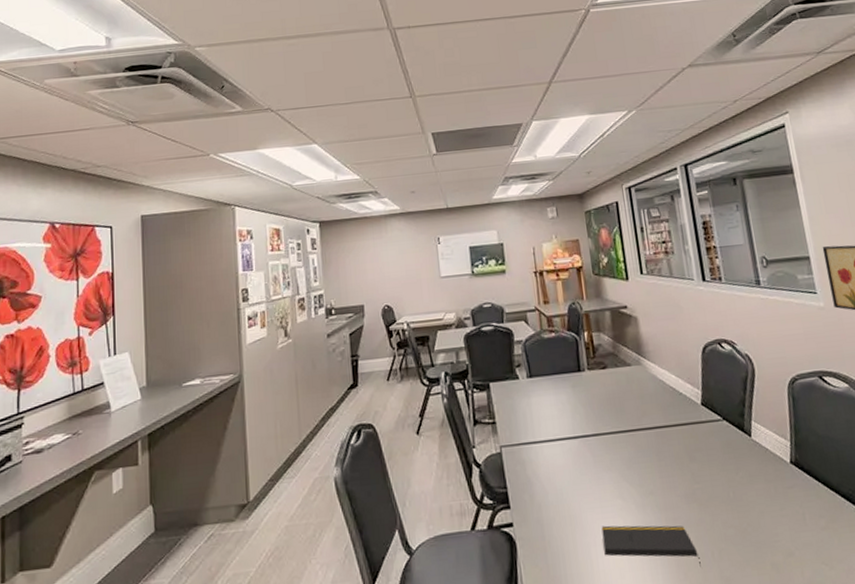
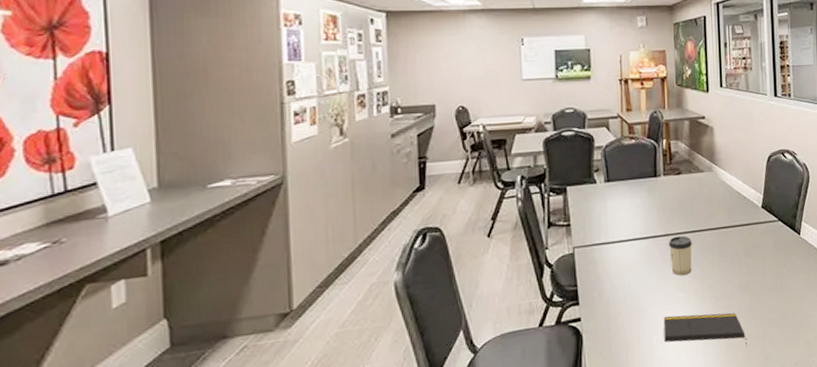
cup: none [599,436,628,481] -> present [668,236,692,276]

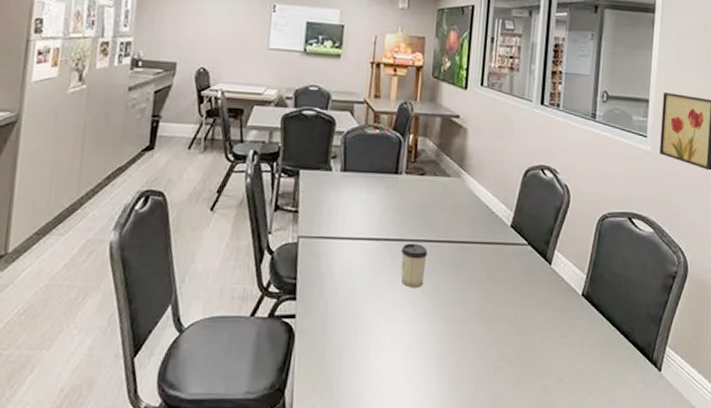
notepad: present [663,313,747,347] -> none [383,330,475,382]

